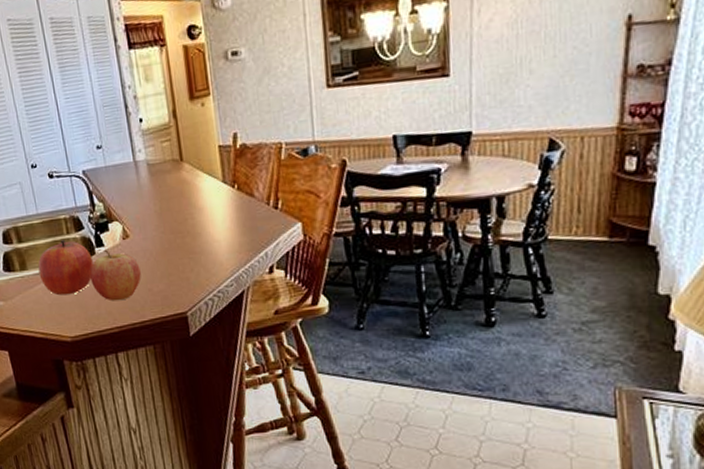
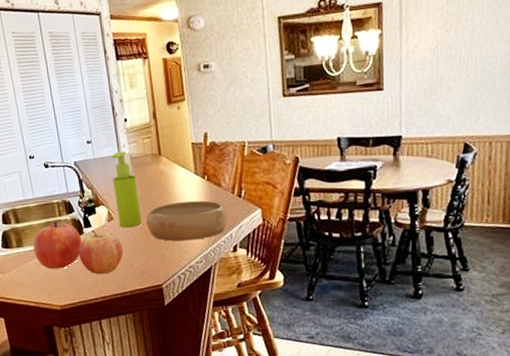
soap dispenser: none [125,157,162,248] -> present [111,151,142,229]
bowl: none [167,213,262,262] -> present [146,200,228,241]

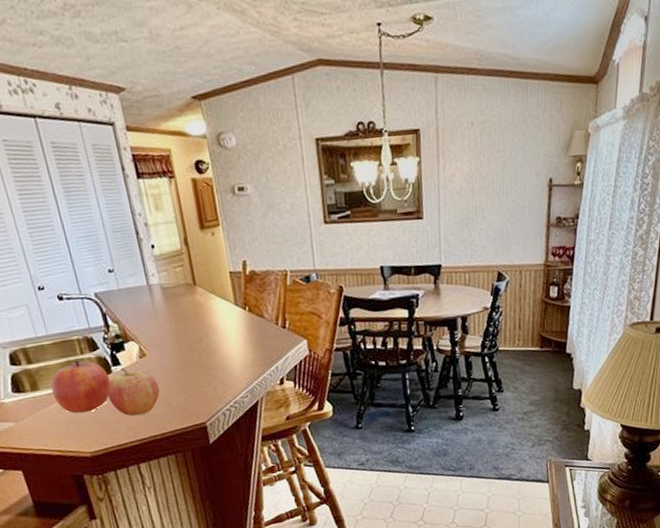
soap dispenser: present [111,151,142,229] -> none [138,281,179,366]
bowl: present [146,200,228,241] -> none [183,332,273,377]

